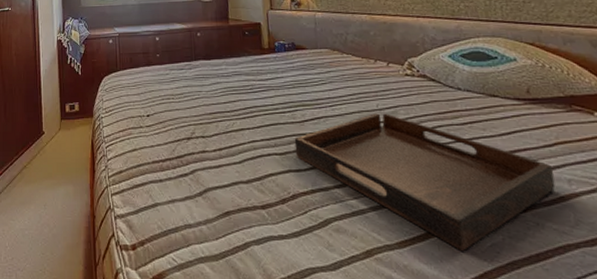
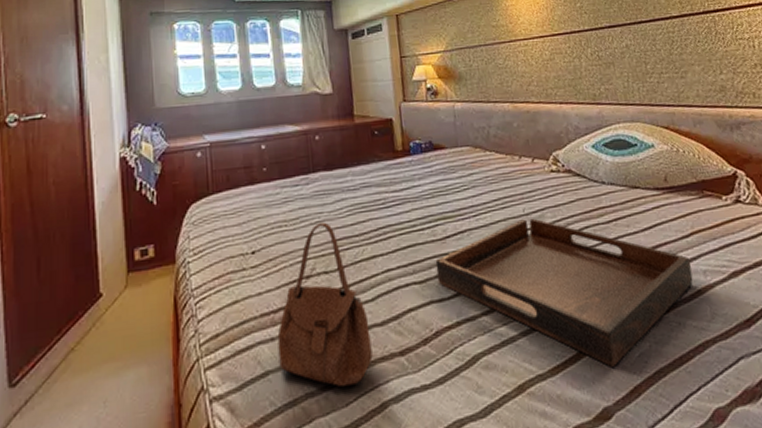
handbag: none [164,99,239,226] -> present [277,222,373,388]

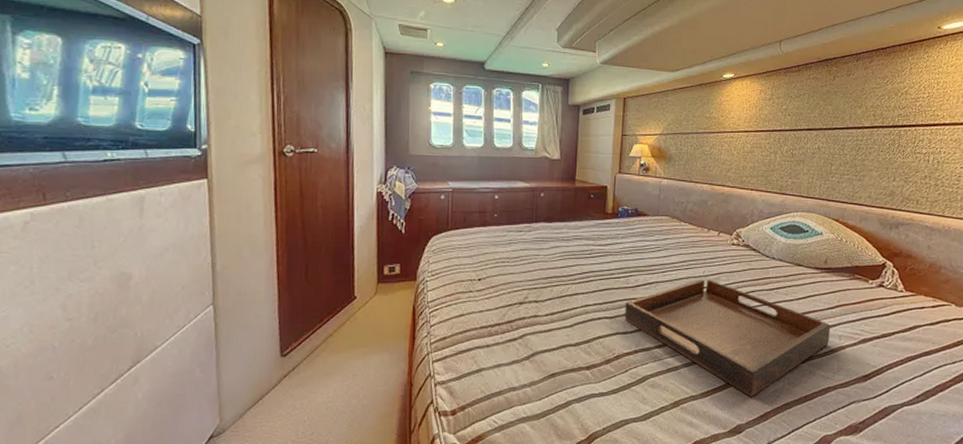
handbag: present [277,222,373,388] -> none [491,262,565,387]

